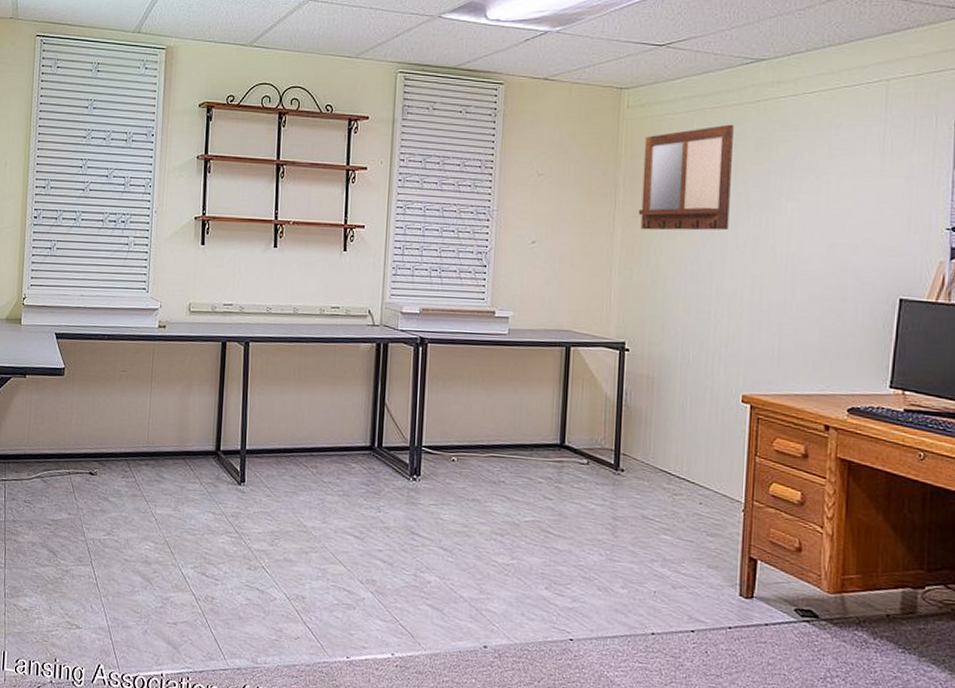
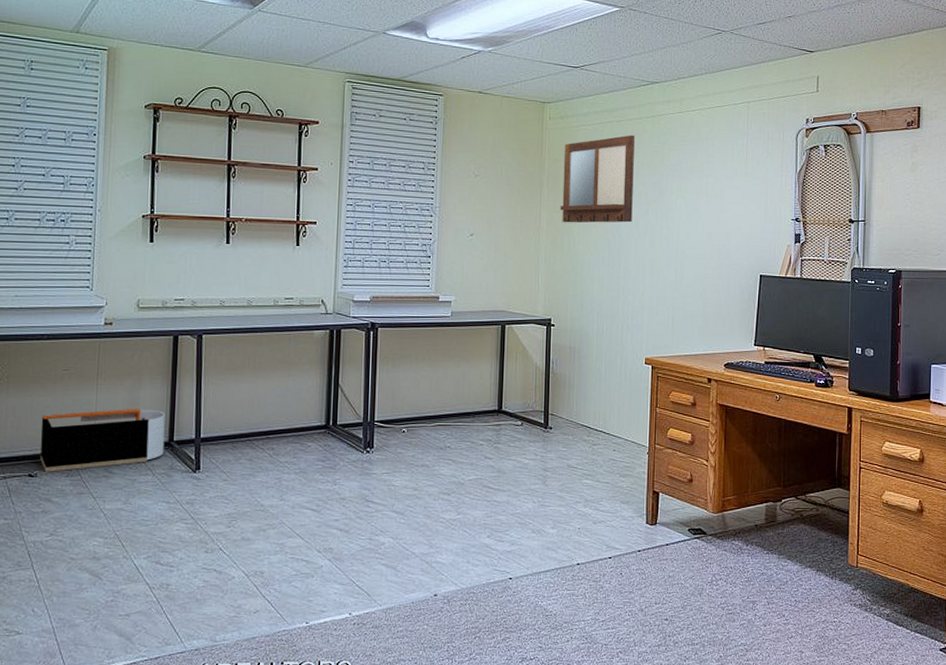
storage bin: none [100,413,213,472] -> present [40,408,166,472]

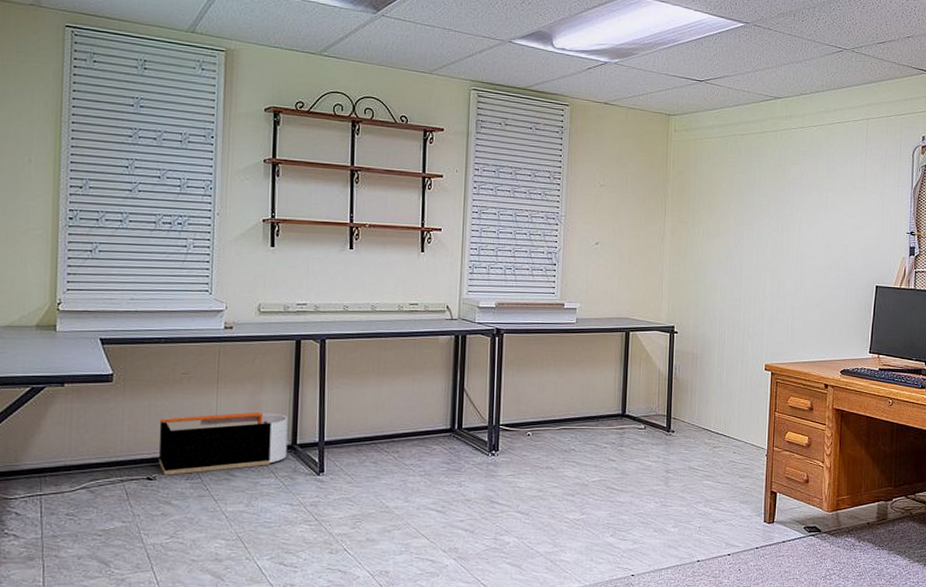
writing board: present [560,135,635,223] -> none [684,148,758,234]

